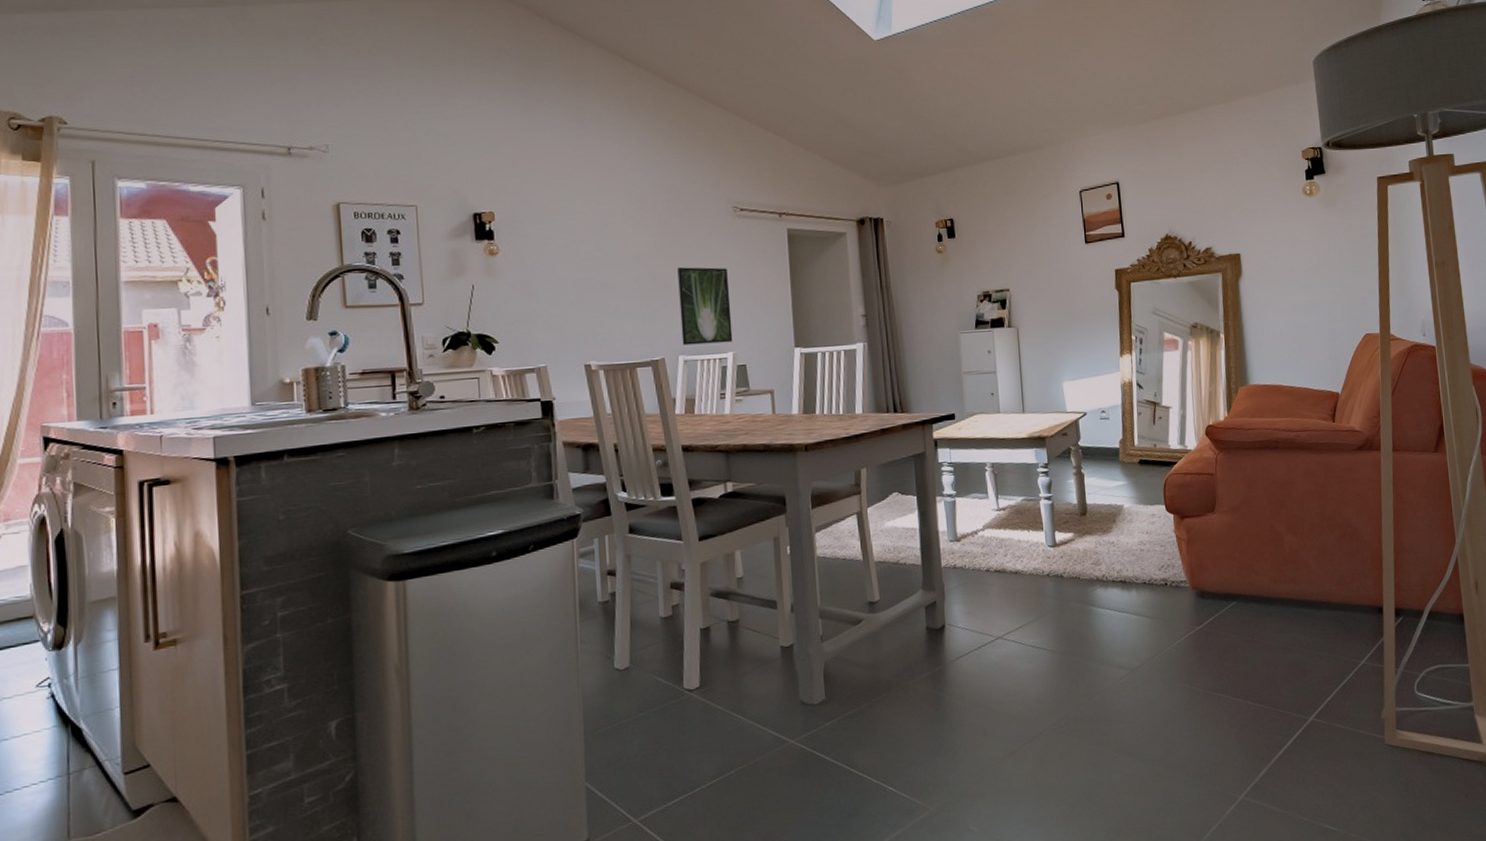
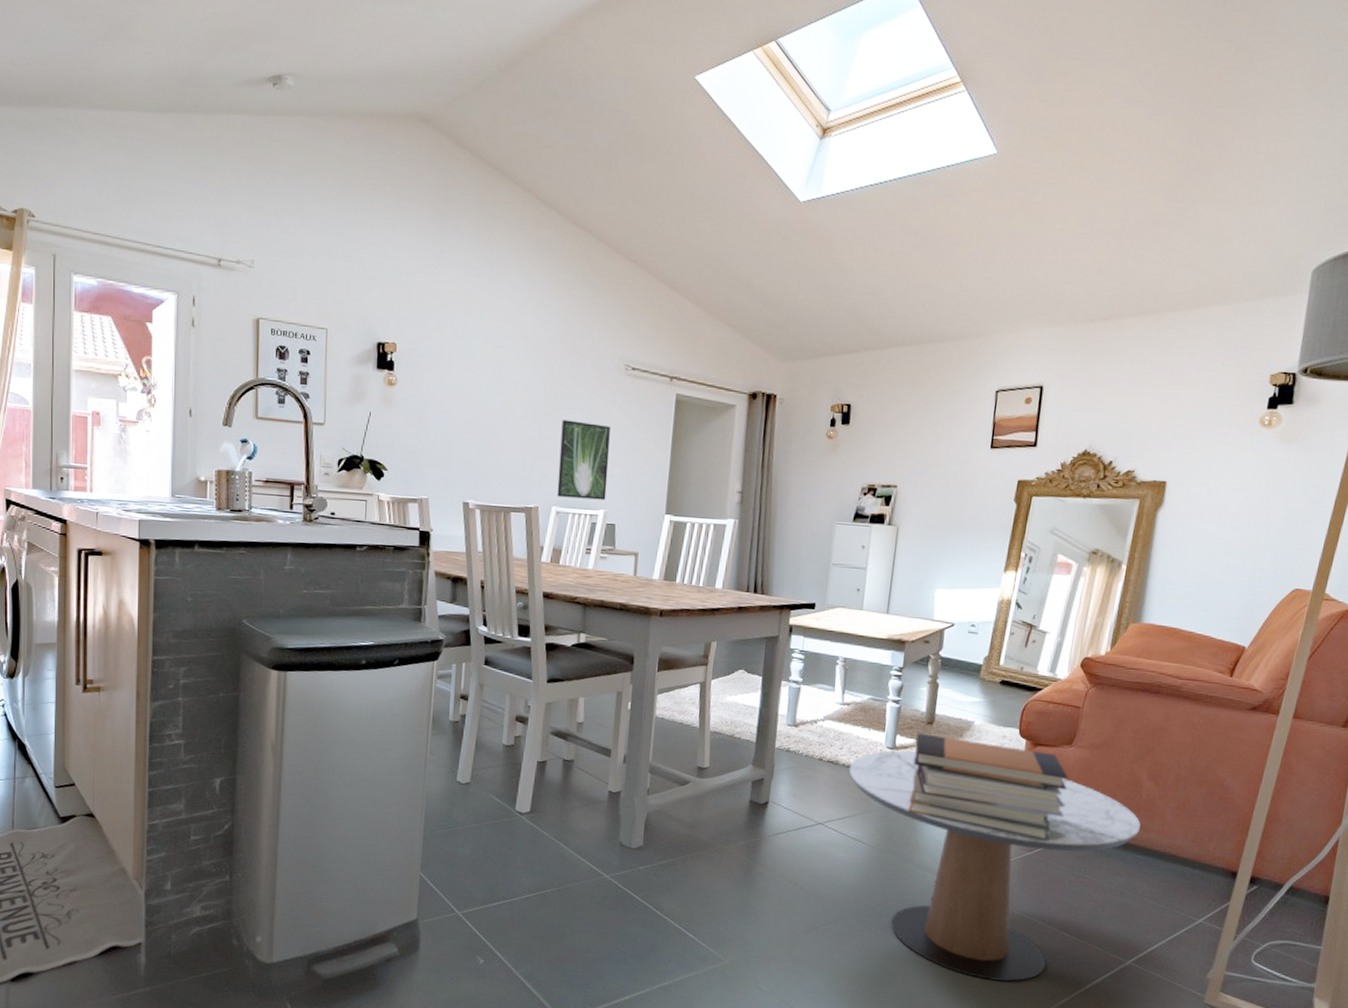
side table: none [1016,544,1291,768] -> present [848,750,1141,982]
book stack: none [1073,523,1222,612] -> present [907,733,1069,842]

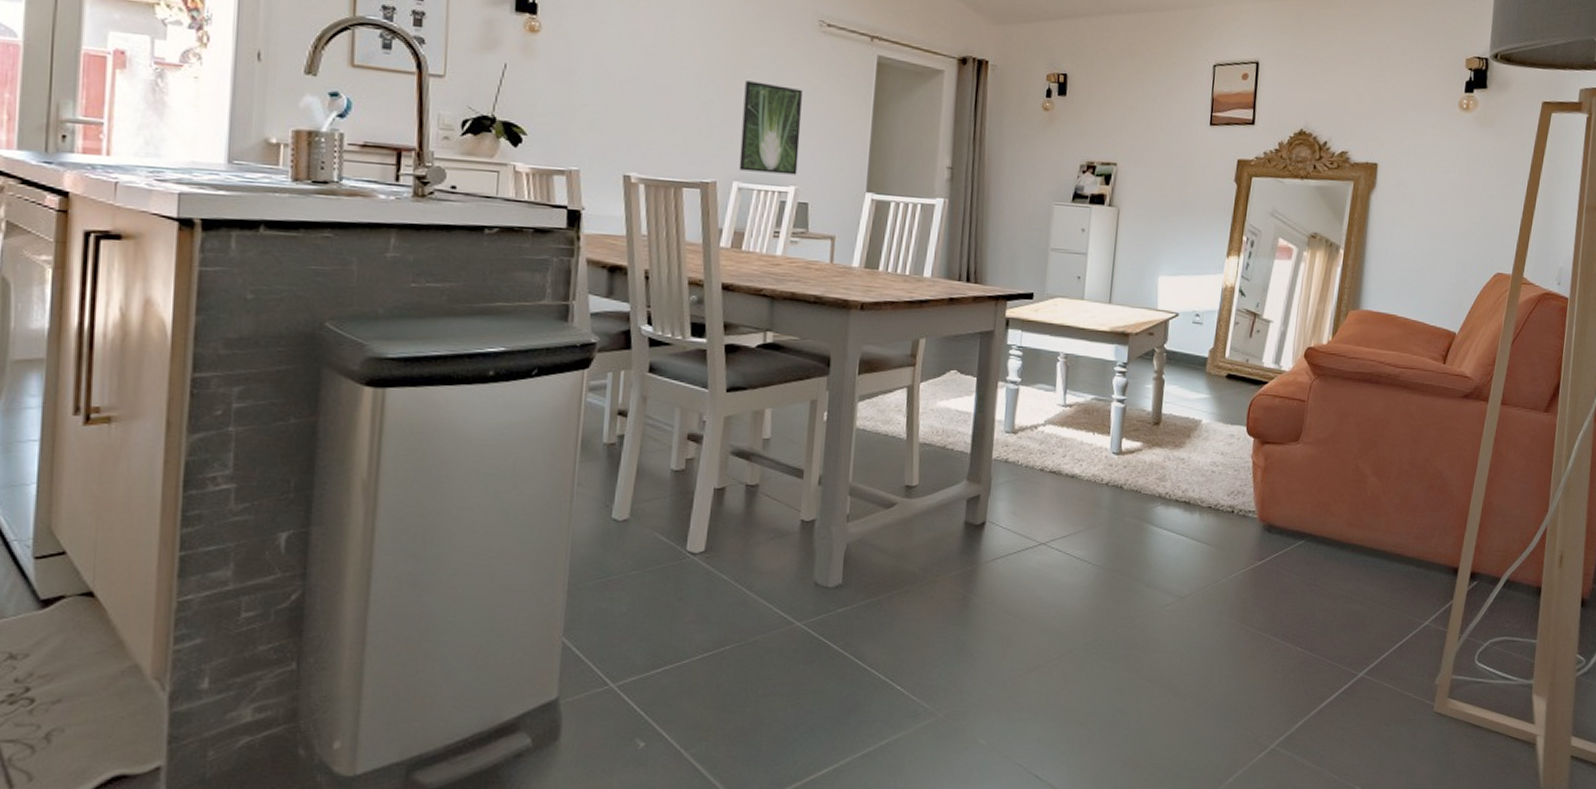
side table: present [848,750,1141,982] -> none [1072,455,1367,709]
book stack: present [907,733,1069,842] -> none [1135,435,1296,548]

